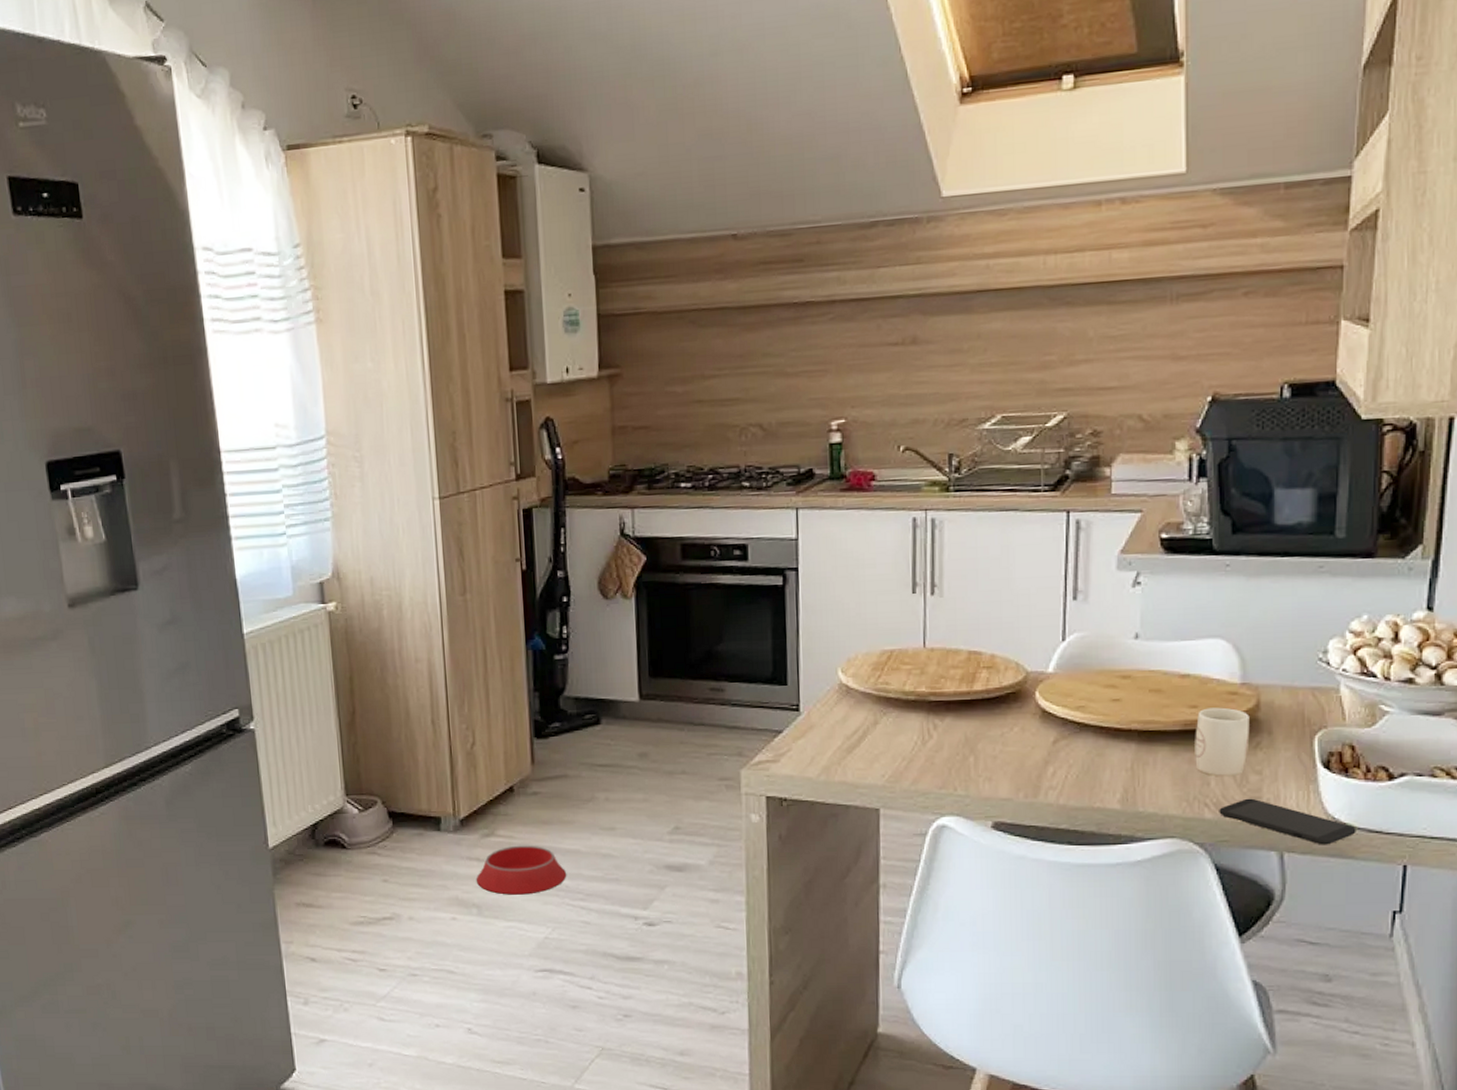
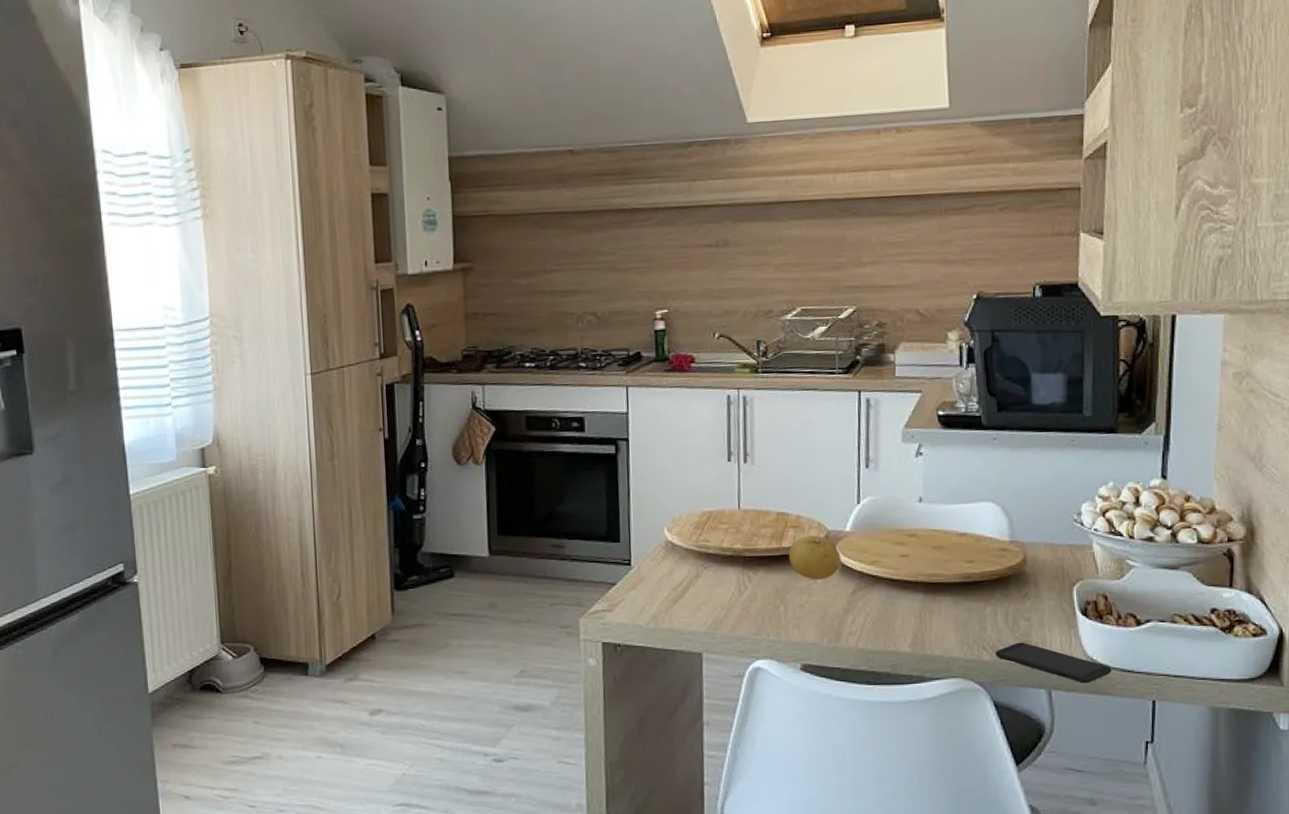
pet bowl: present [476,845,567,895] -> none [340,688,423,735]
fruit: none [980,676,1042,727] -> present [788,535,841,580]
mug: present [1195,707,1250,777] -> none [972,562,1019,624]

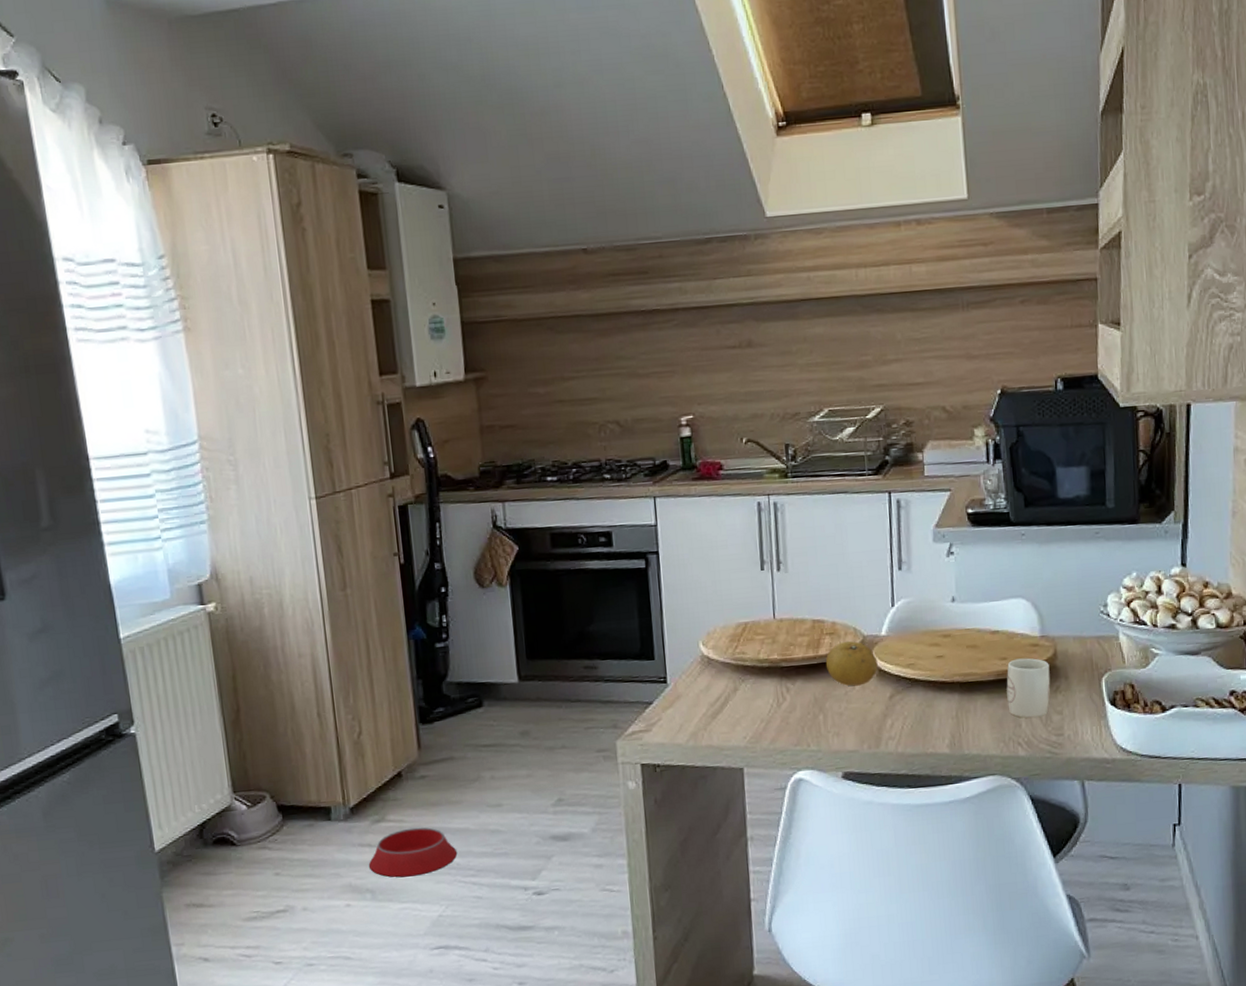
pet bowl: none [340,688,423,735] -> present [368,827,458,877]
mug: none [972,562,1019,624] -> present [1006,658,1051,719]
mobile phone: present [995,642,1112,683] -> none [1030,735,1140,772]

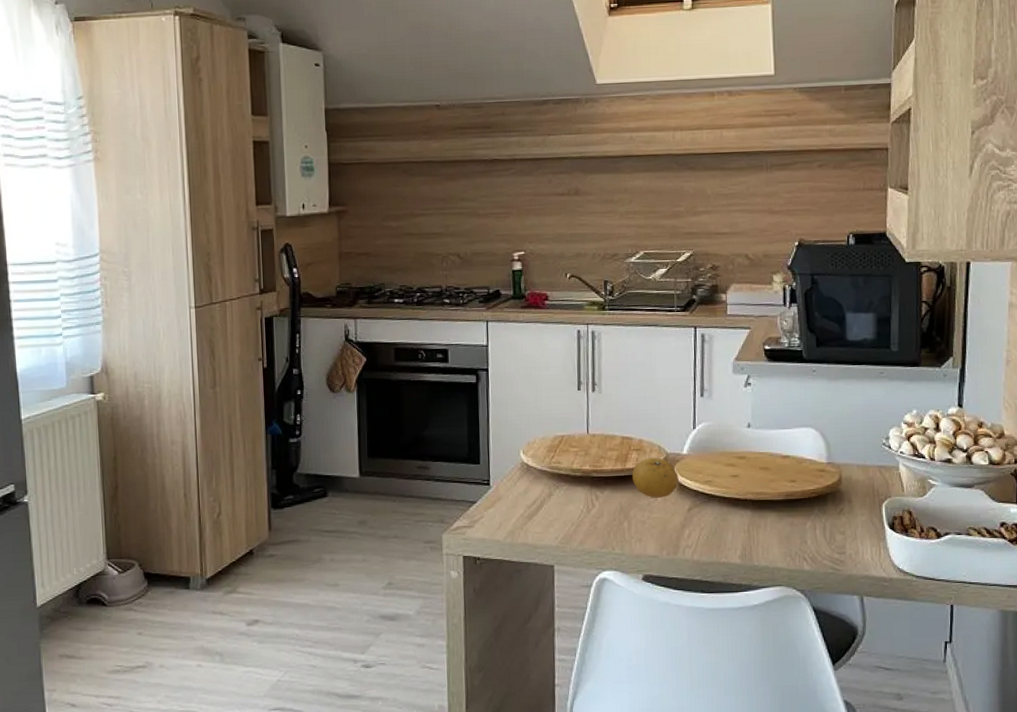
pet bowl: present [368,827,458,877] -> none [219,600,297,644]
mug: present [1006,658,1051,719] -> none [794,481,835,537]

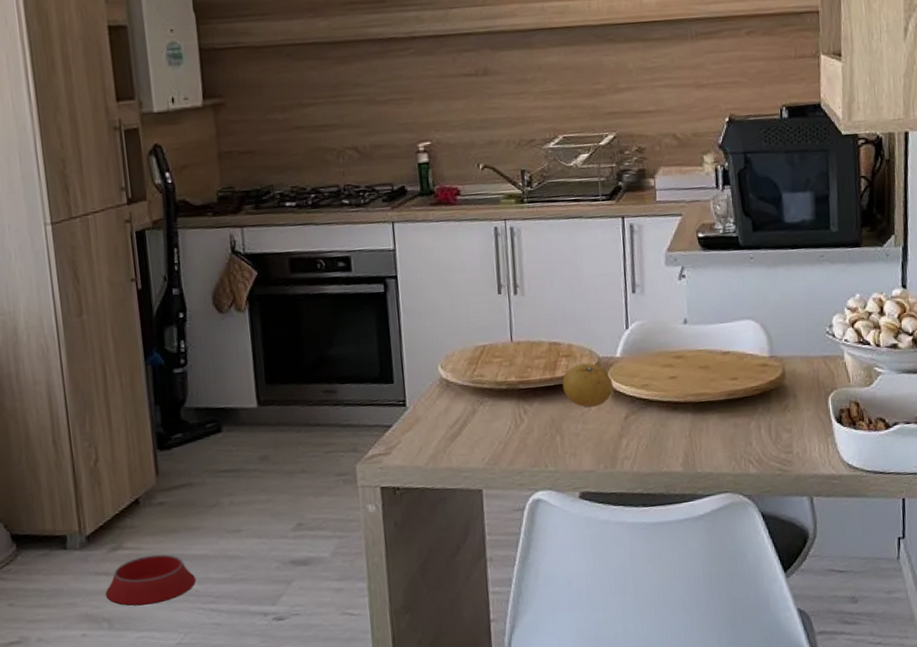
pet bowl: none [219,600,297,644] -> present [105,554,196,606]

